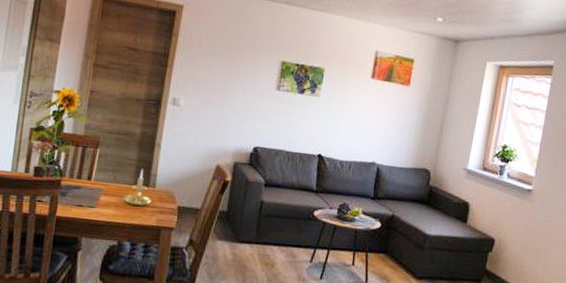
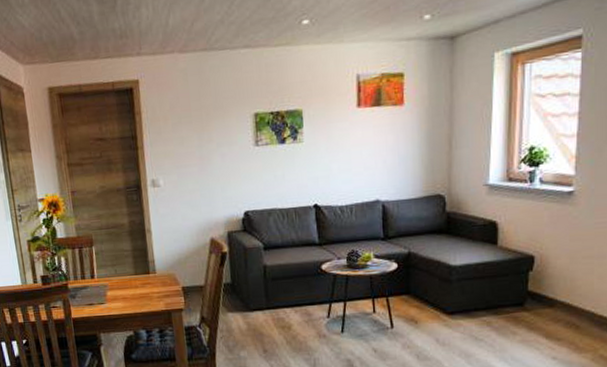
candle holder: present [122,169,152,206] -> none [128,257,156,294]

